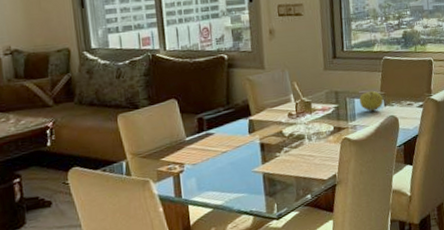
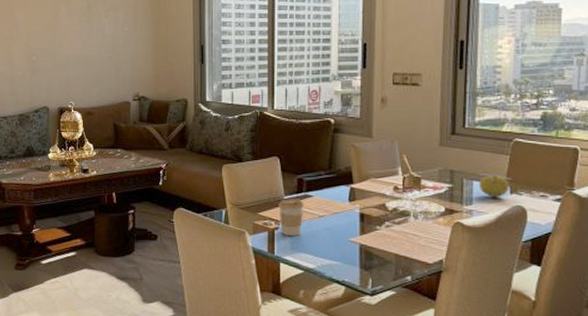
coffee cup: none [181,138,207,177] -> present [278,198,304,236]

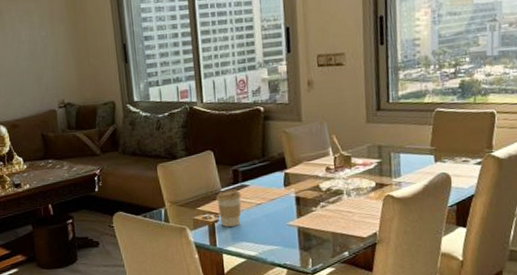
fruit: present [480,174,509,198] -> none [406,145,433,168]

